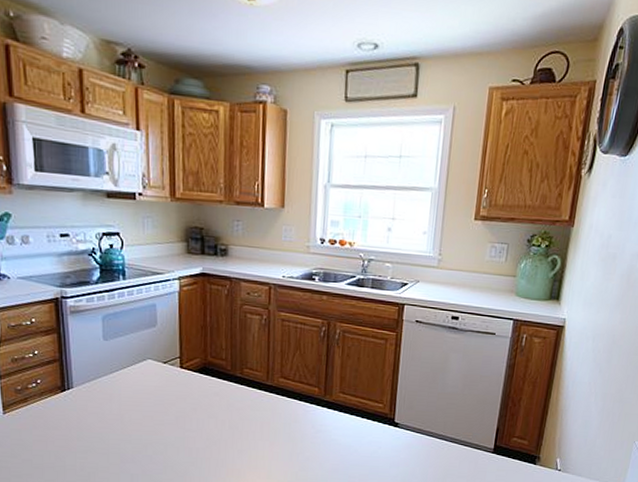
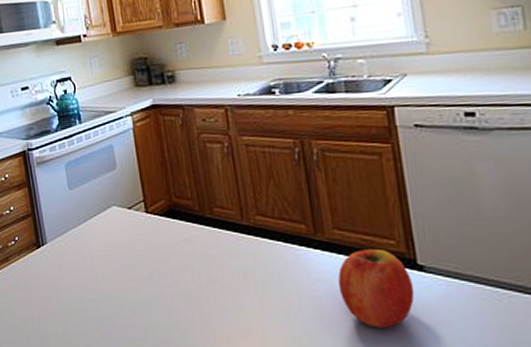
fruit: none [334,409,389,466] -> present [338,250,415,329]

